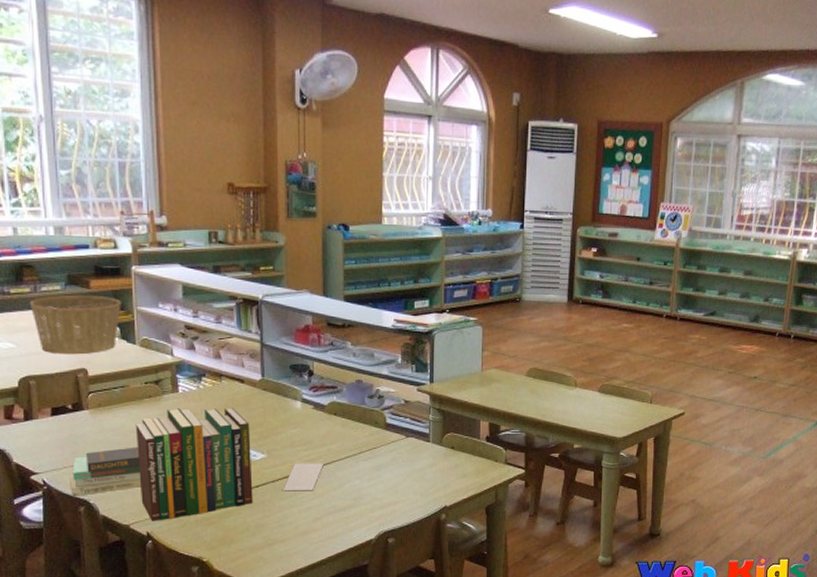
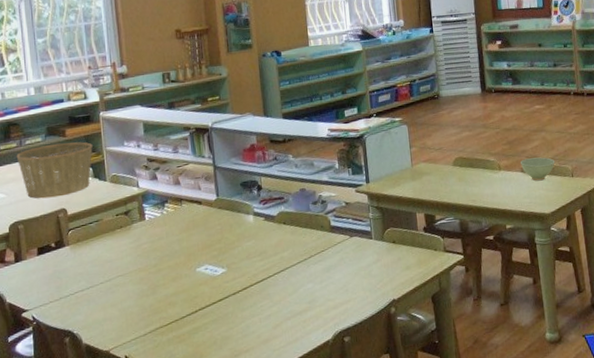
books: present [70,447,142,496] -> none [55,275,119,329]
books: present [135,407,253,521] -> none [110,228,218,345]
paper: present [283,463,325,491] -> none [244,271,279,302]
bowl: none [598,379,635,403] -> present [520,157,555,181]

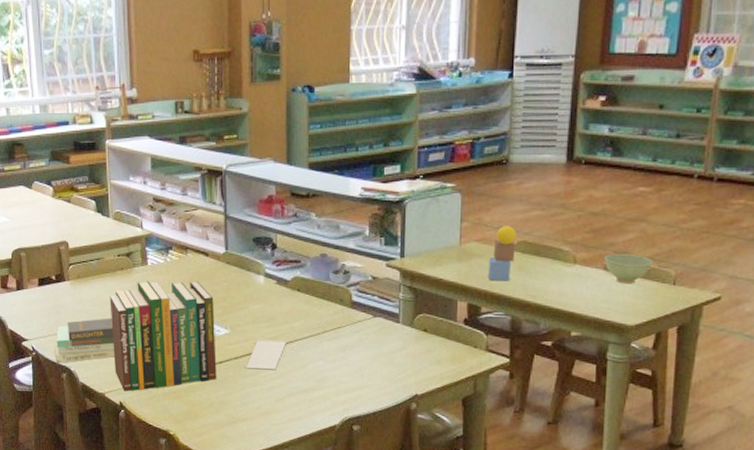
basket: present [16,141,93,199] -> none [20,170,97,228]
books: none [55,275,119,329] -> present [54,318,116,363]
books: none [110,228,218,345] -> present [109,281,217,392]
paper: none [244,271,279,302] -> present [246,340,287,370]
toy blocks: none [436,146,455,193] -> present [487,226,516,281]

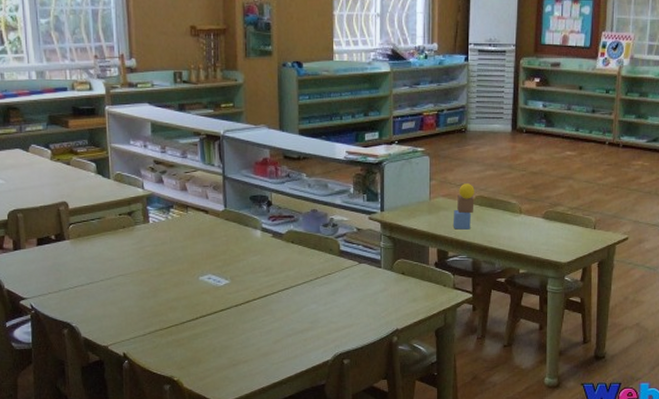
books: present [54,318,116,363] -> none [54,274,118,319]
books: present [109,281,217,392] -> none [111,236,218,343]
paper: present [246,340,287,370] -> none [245,288,283,315]
bowl: present [603,254,653,284] -> none [542,205,579,229]

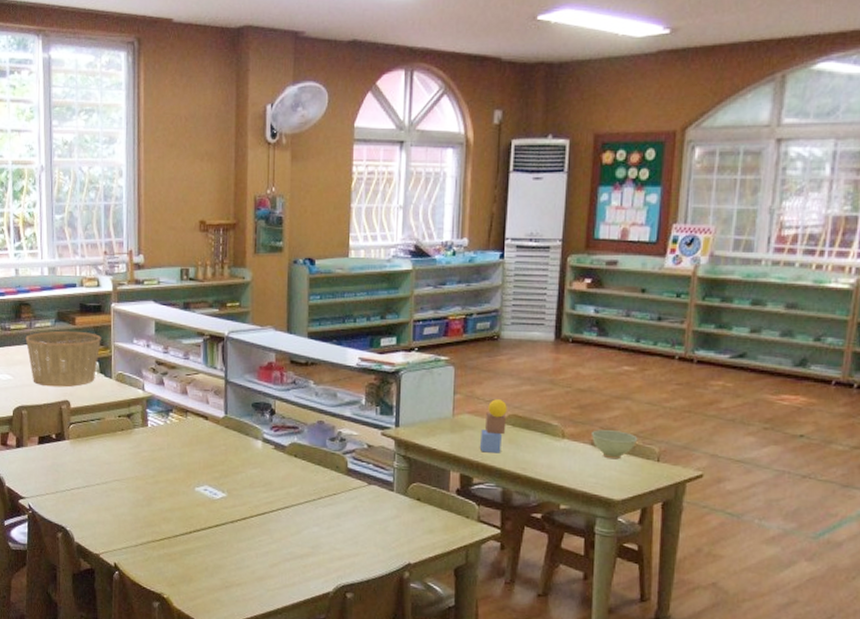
basket: none [16,133,97,189] -> present [25,330,101,387]
bowl: none [542,205,579,229] -> present [590,430,638,460]

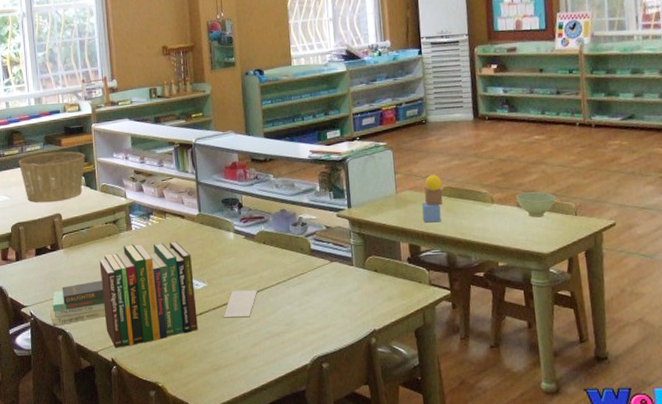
books: none [51,478,112,522] -> present [50,280,106,326]
books: none [108,442,213,553] -> present [99,241,198,348]
paper: none [241,504,283,535] -> present [223,290,258,318]

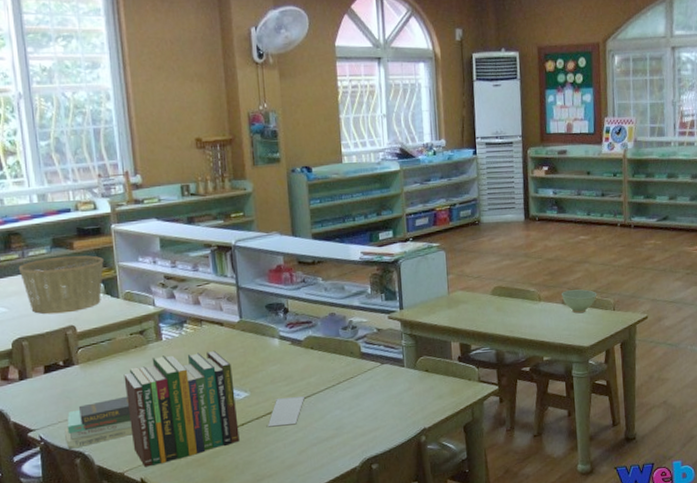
toy blocks: present [422,175,443,223] -> none [473,275,493,322]

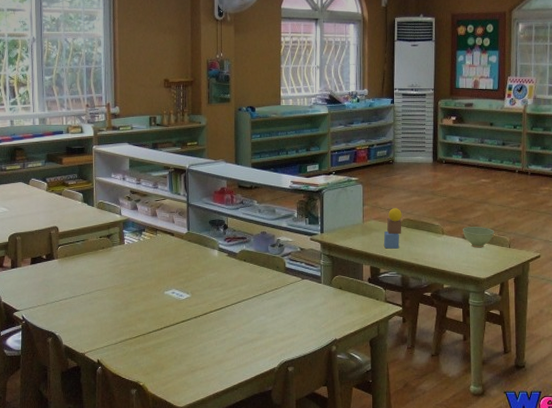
basket: present [18,255,104,314] -> none [19,169,85,216]
books: present [64,396,134,449] -> none [42,289,95,329]
books: present [123,350,240,467] -> none [91,256,180,351]
paper: present [267,396,305,427] -> none [203,302,236,326]
toy blocks: none [473,275,493,322] -> present [383,208,402,249]

